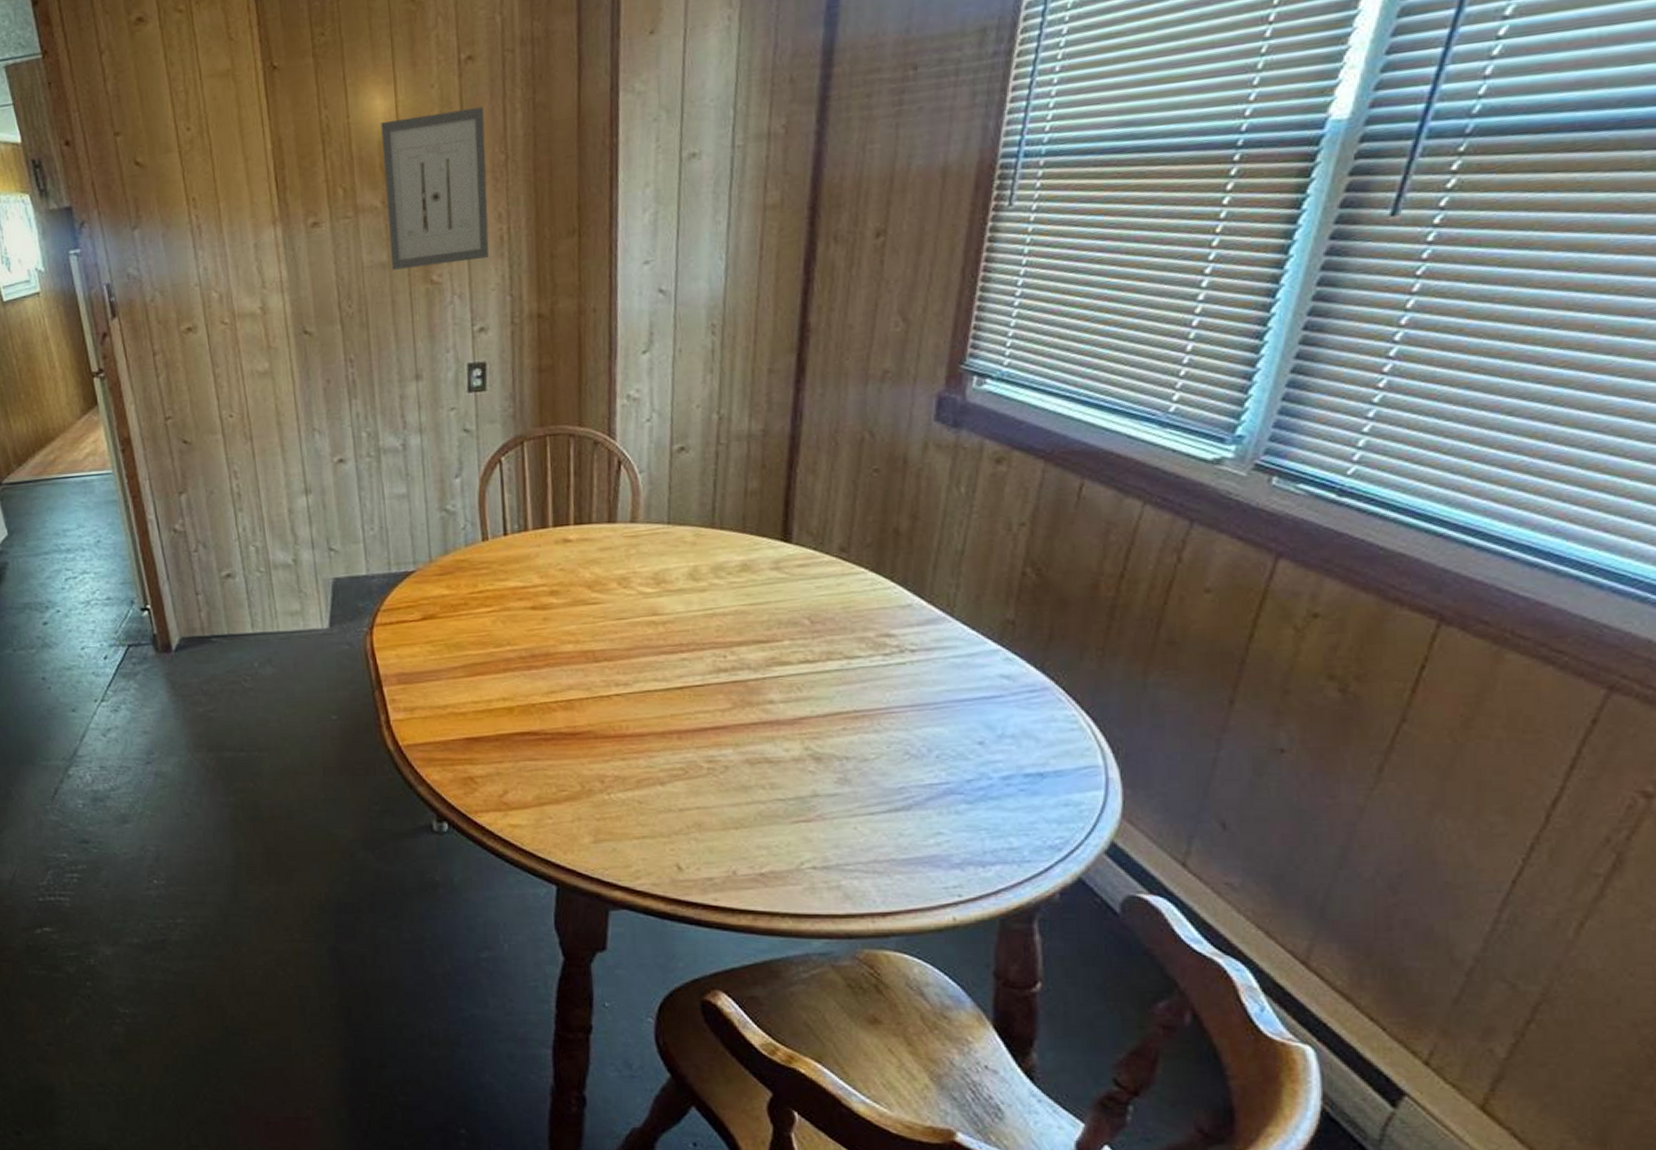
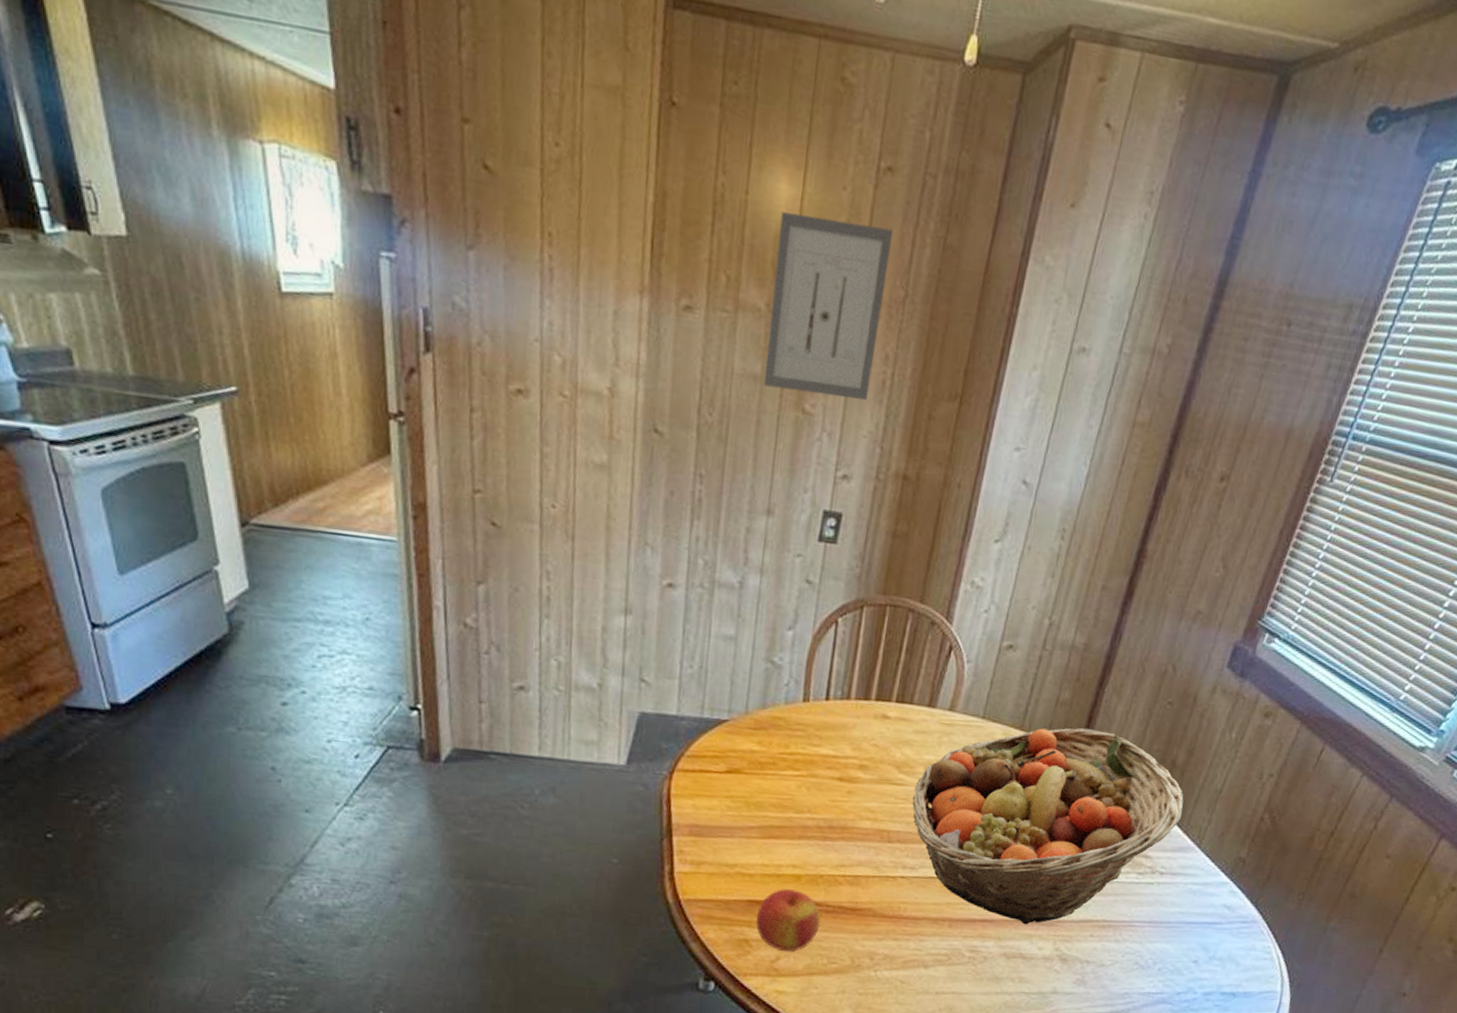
apple: none [476,722,542,785] -> present [755,889,821,953]
fruit basket: none [611,513,922,727] -> present [912,728,1184,925]

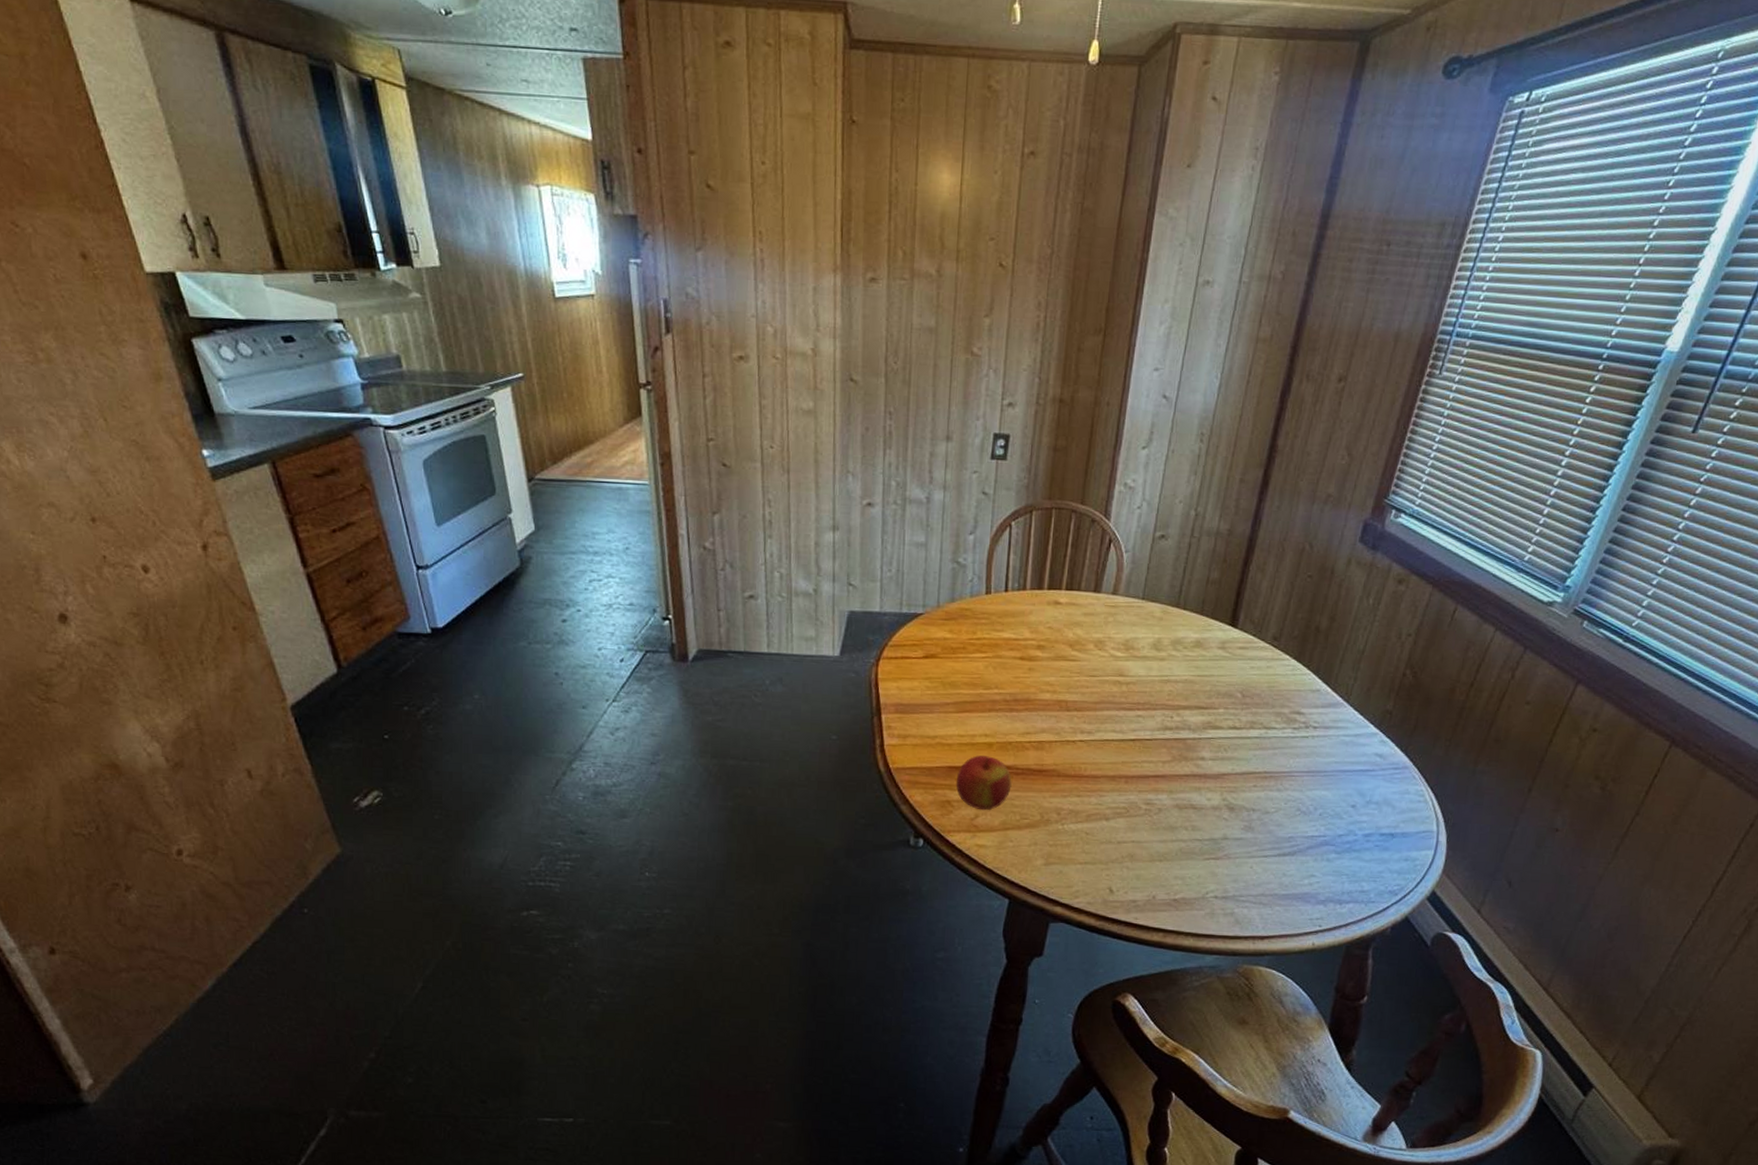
wall art: present [763,212,893,400] -> none [937,196,1038,341]
fruit basket: present [912,728,1184,925] -> none [1085,602,1330,779]

